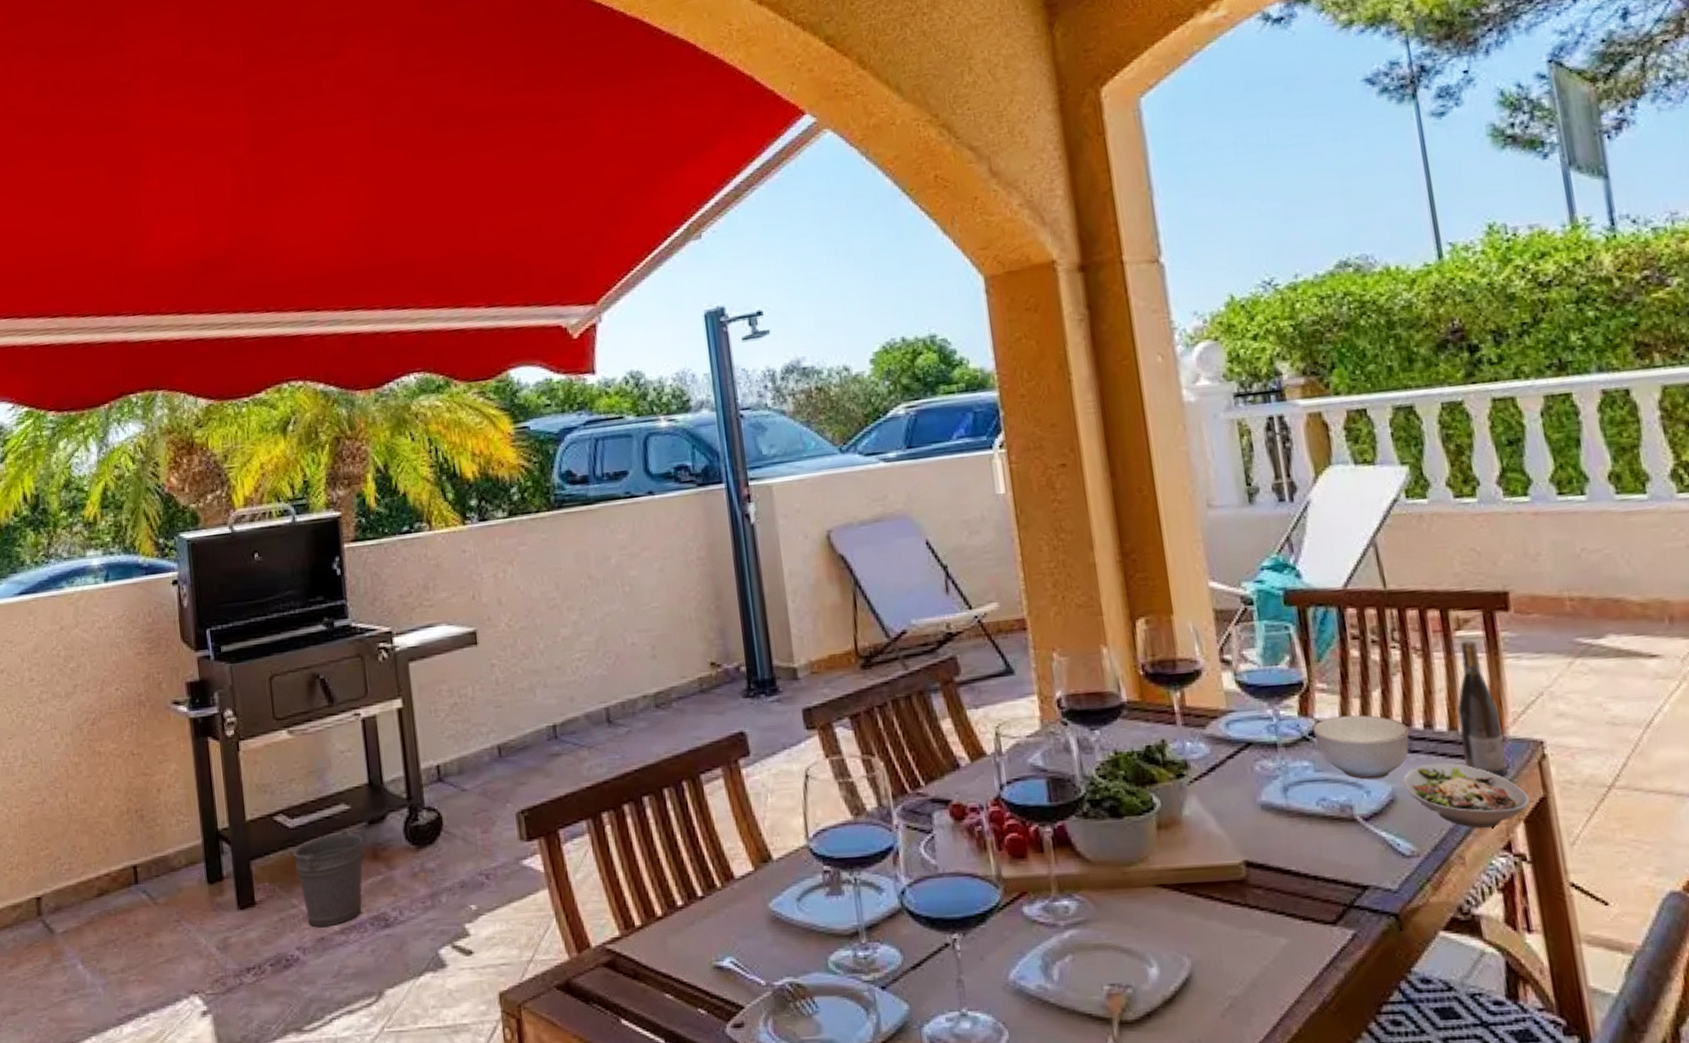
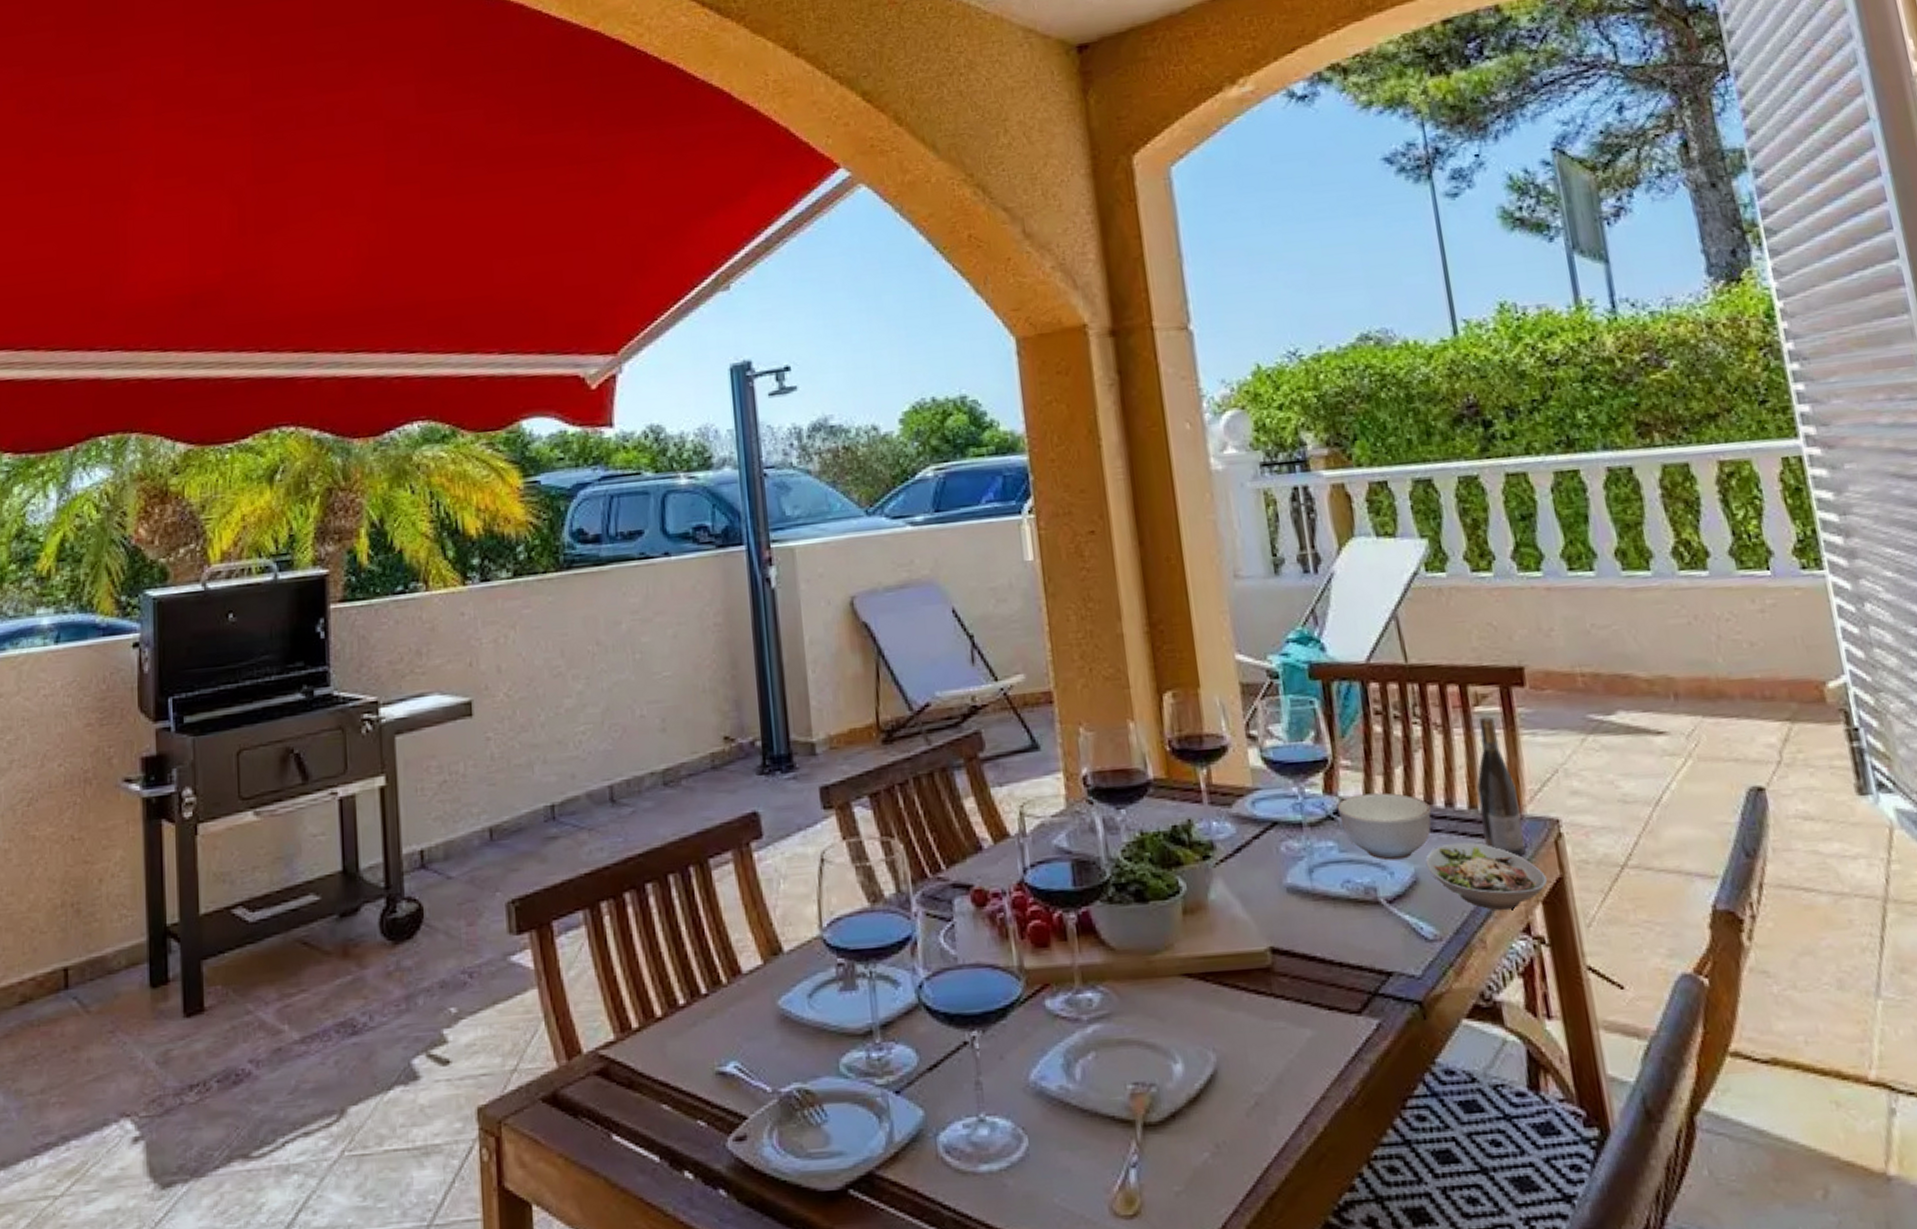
bucket: present [292,829,364,928] -> none [251,922,333,1037]

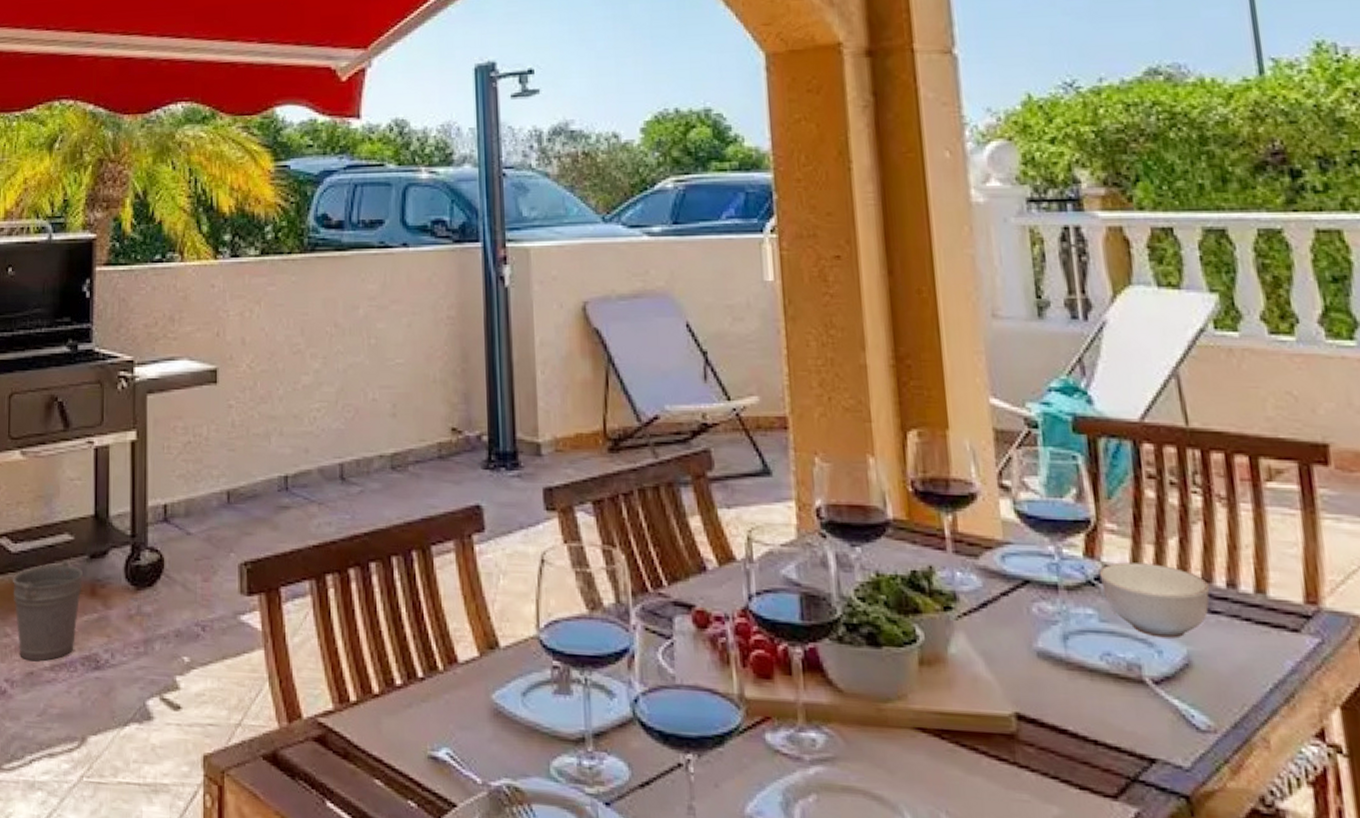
bucket: none [251,922,333,1037] -> present [12,560,83,662]
salad: present [1425,842,1548,911] -> none [1200,627,1349,711]
wine bottle: present [1476,716,1526,857] -> none [1265,494,1323,653]

